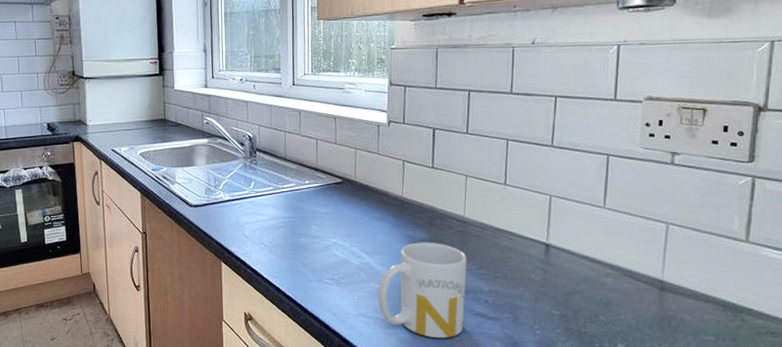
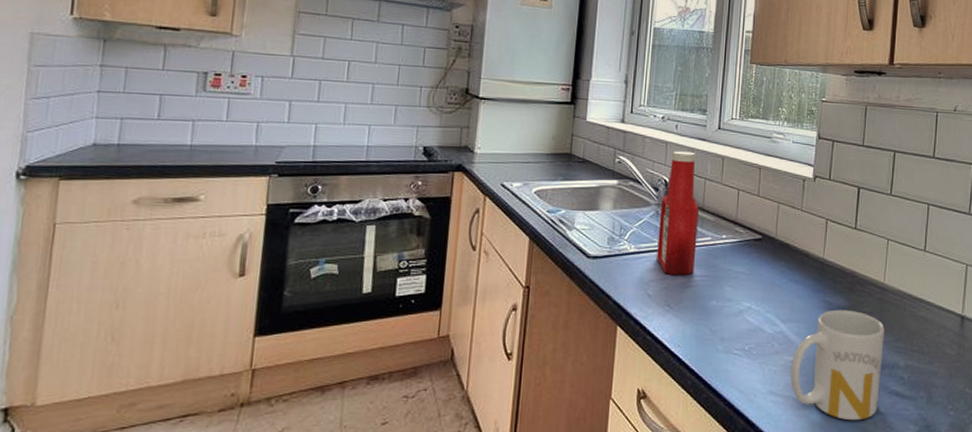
ketchup bottle: none [247,108,283,217] -> present [657,151,699,275]

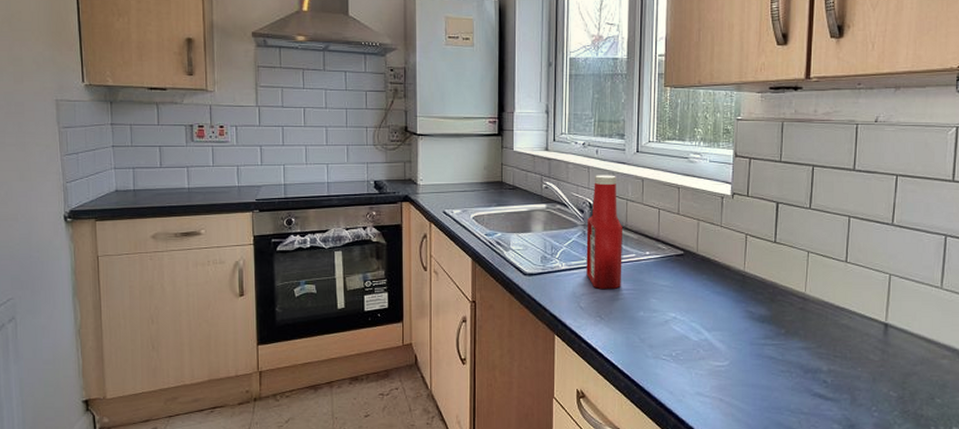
mug: present [790,309,885,421] -> none [716,319,807,420]

